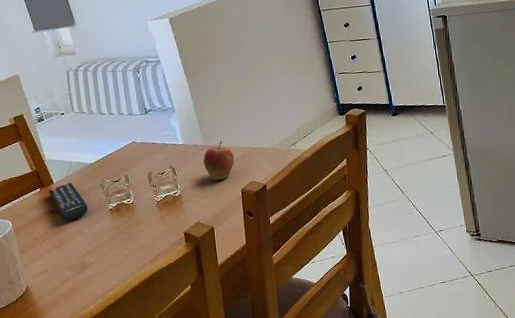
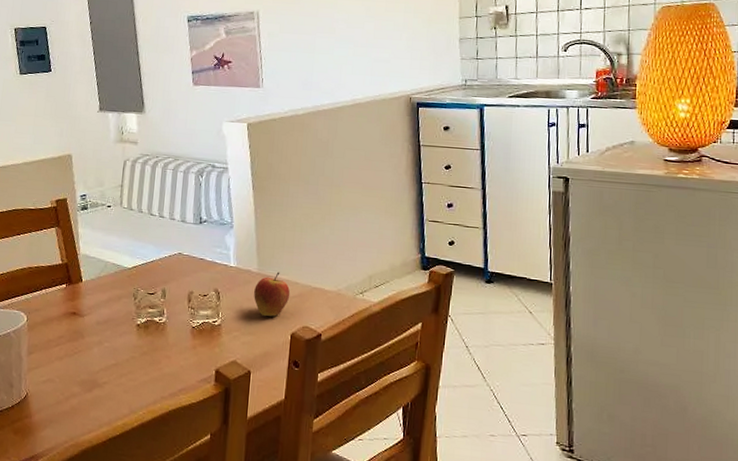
remote control: present [48,182,88,221] -> none [74,284,114,328]

